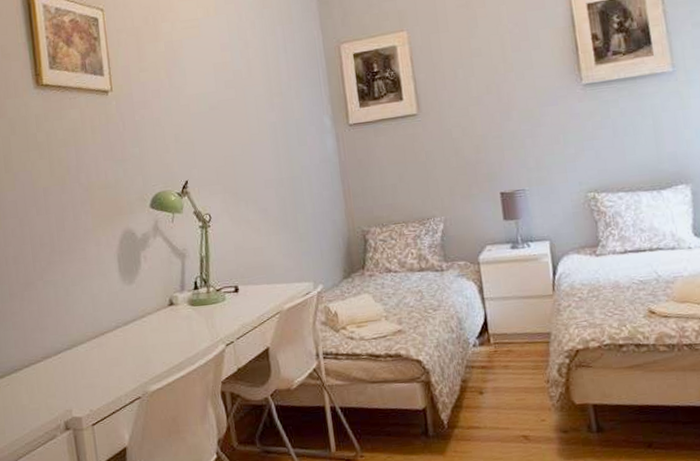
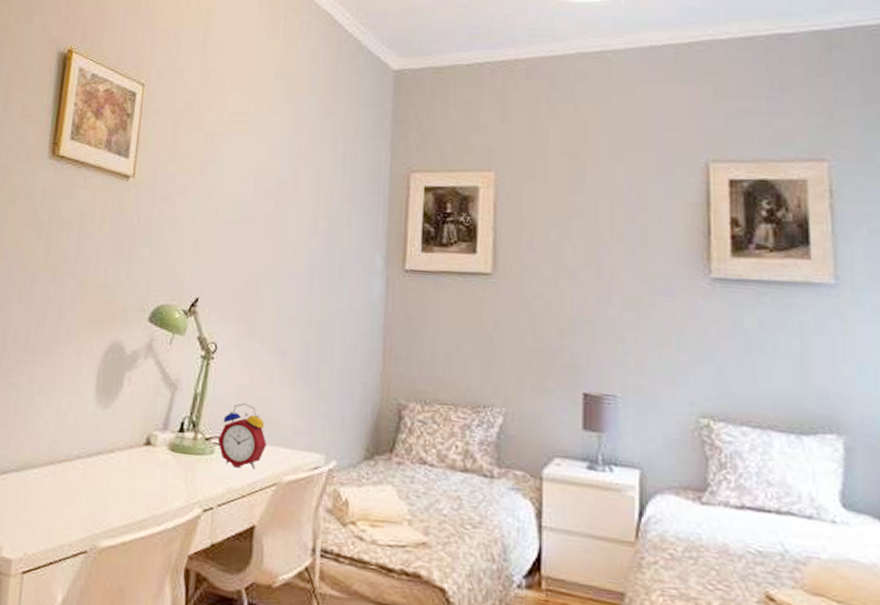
alarm clock: none [226,256,266,307] -> present [217,403,267,469]

